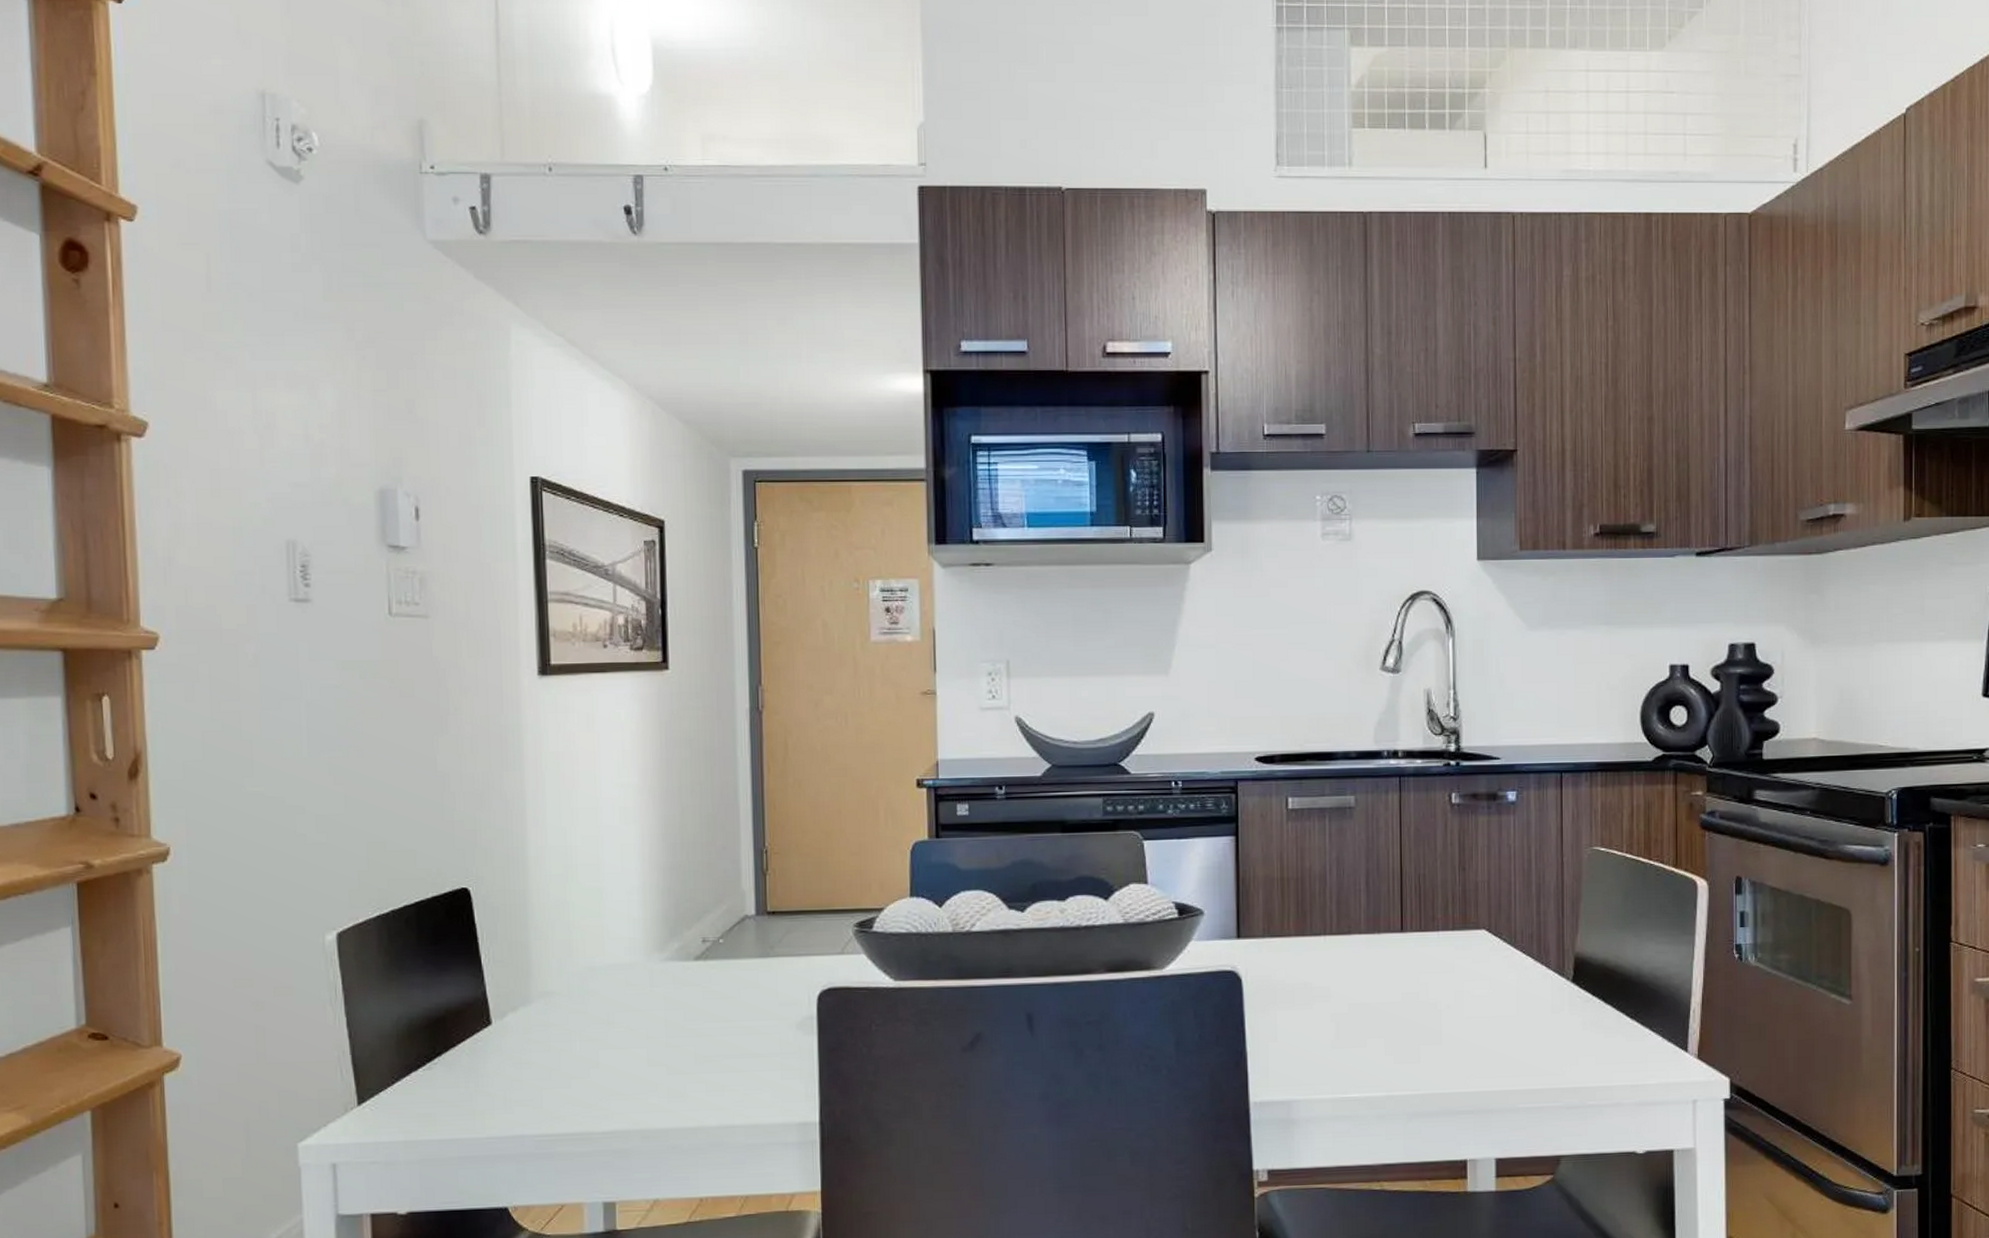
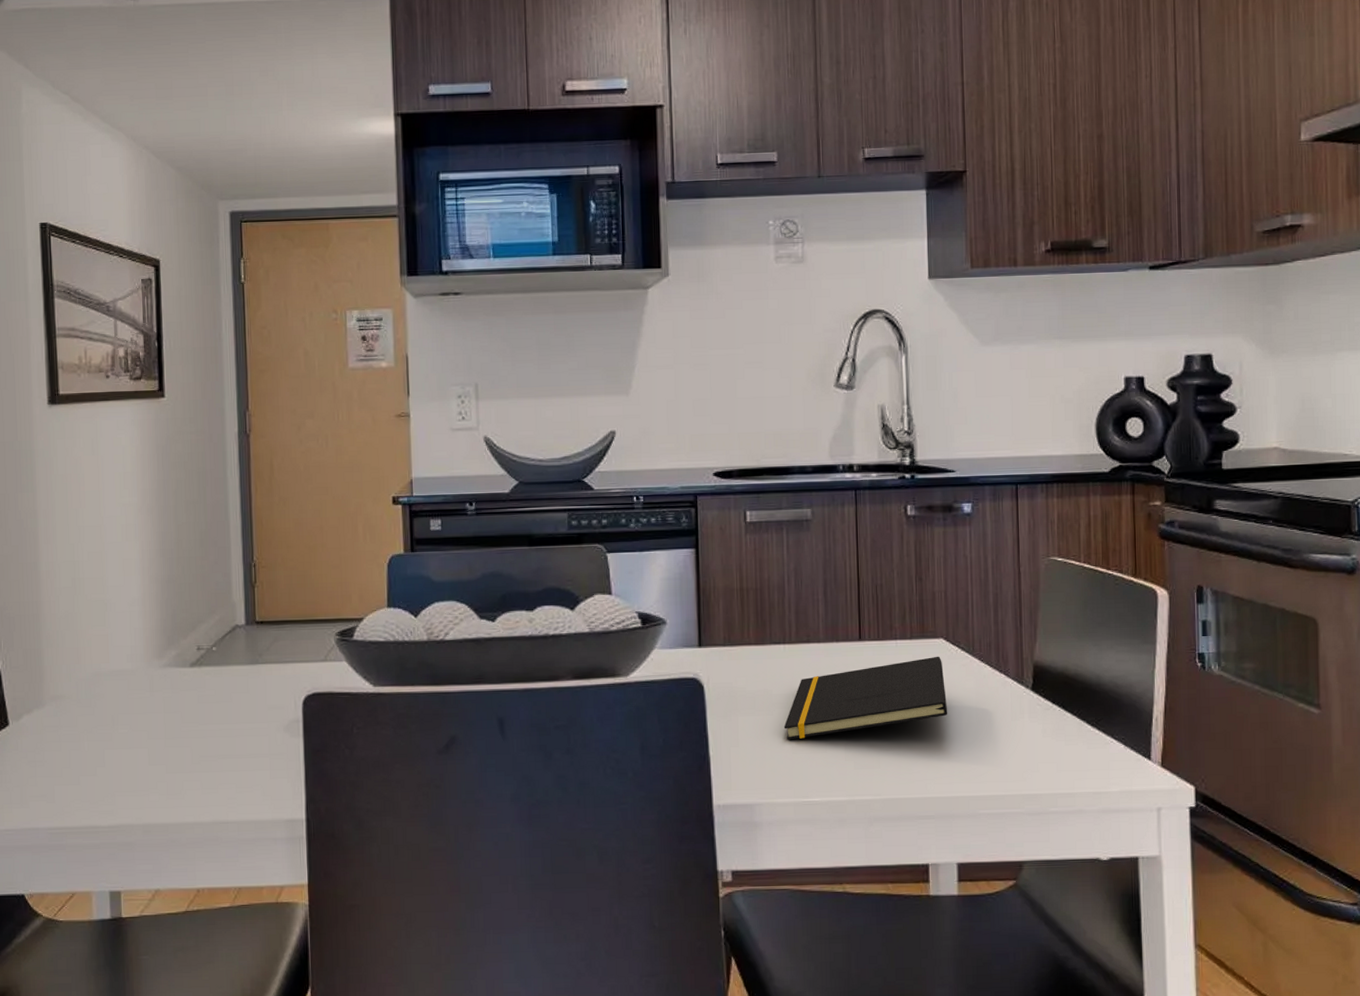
notepad: none [1323,947,1489,1035] -> present [784,656,948,740]

